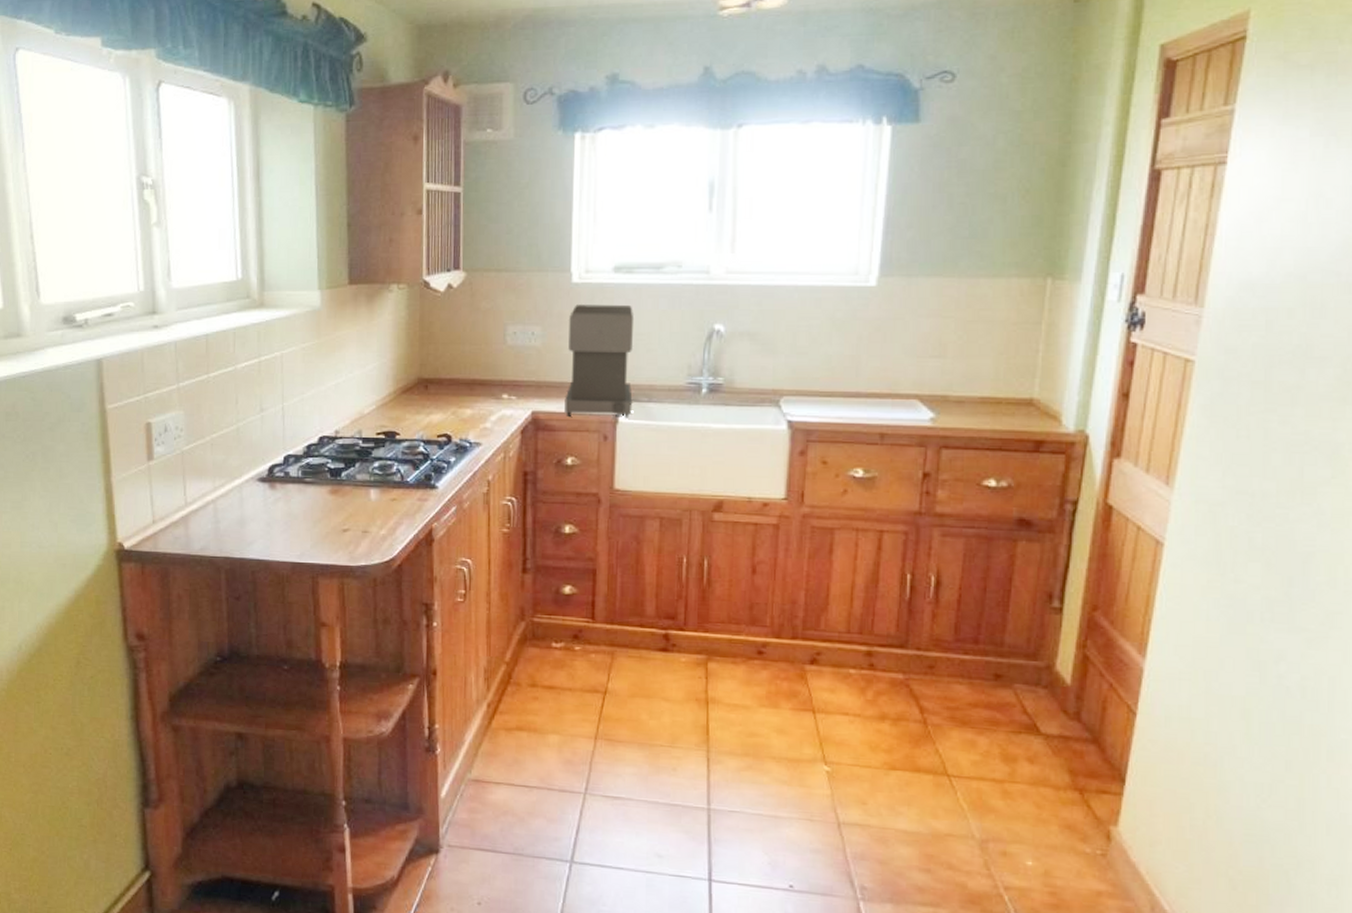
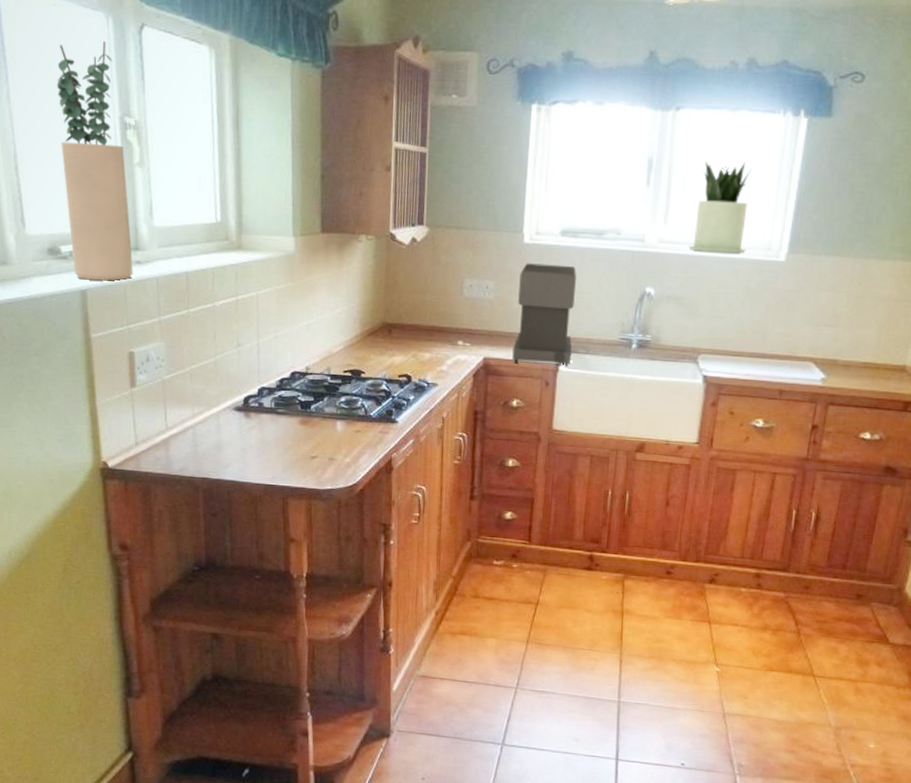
vase: none [73,102,151,348] -> present [57,42,133,281]
planter: none [761,179,830,283] -> present [688,162,752,255]

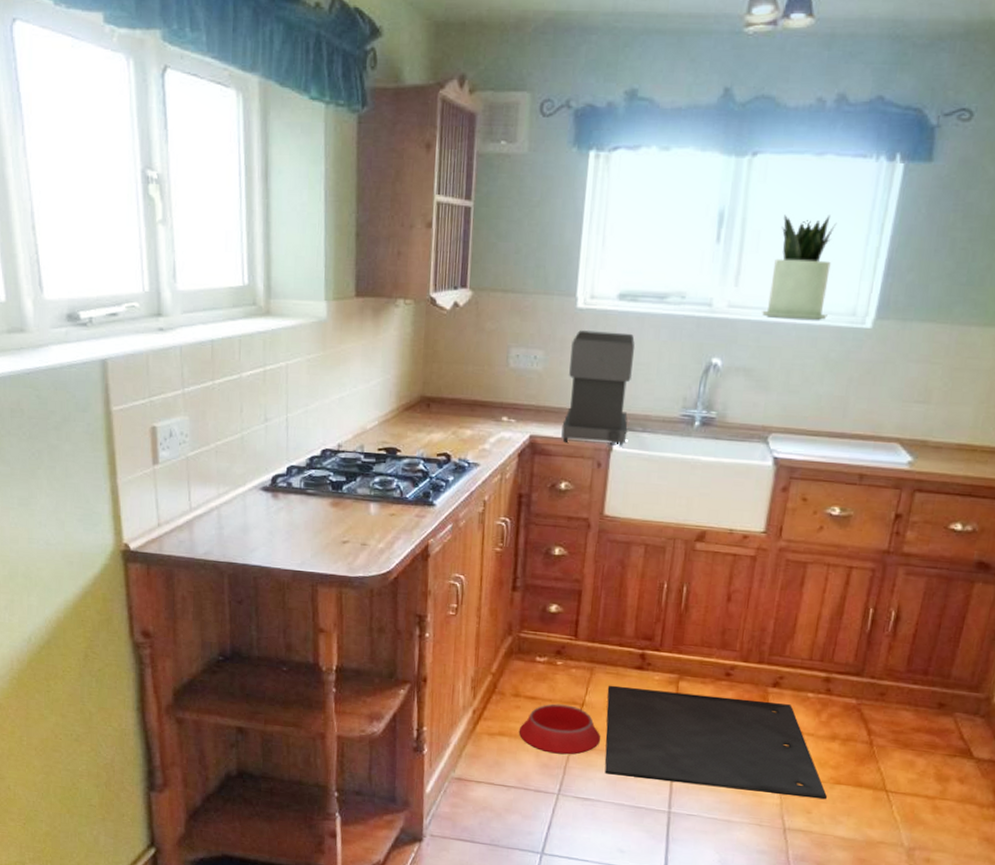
vase: present [57,42,133,281] -> none [75,86,156,350]
pet bowl: none [478,603,554,651] -> present [518,703,600,755]
door mat: none [559,585,761,685] -> present [605,685,827,799]

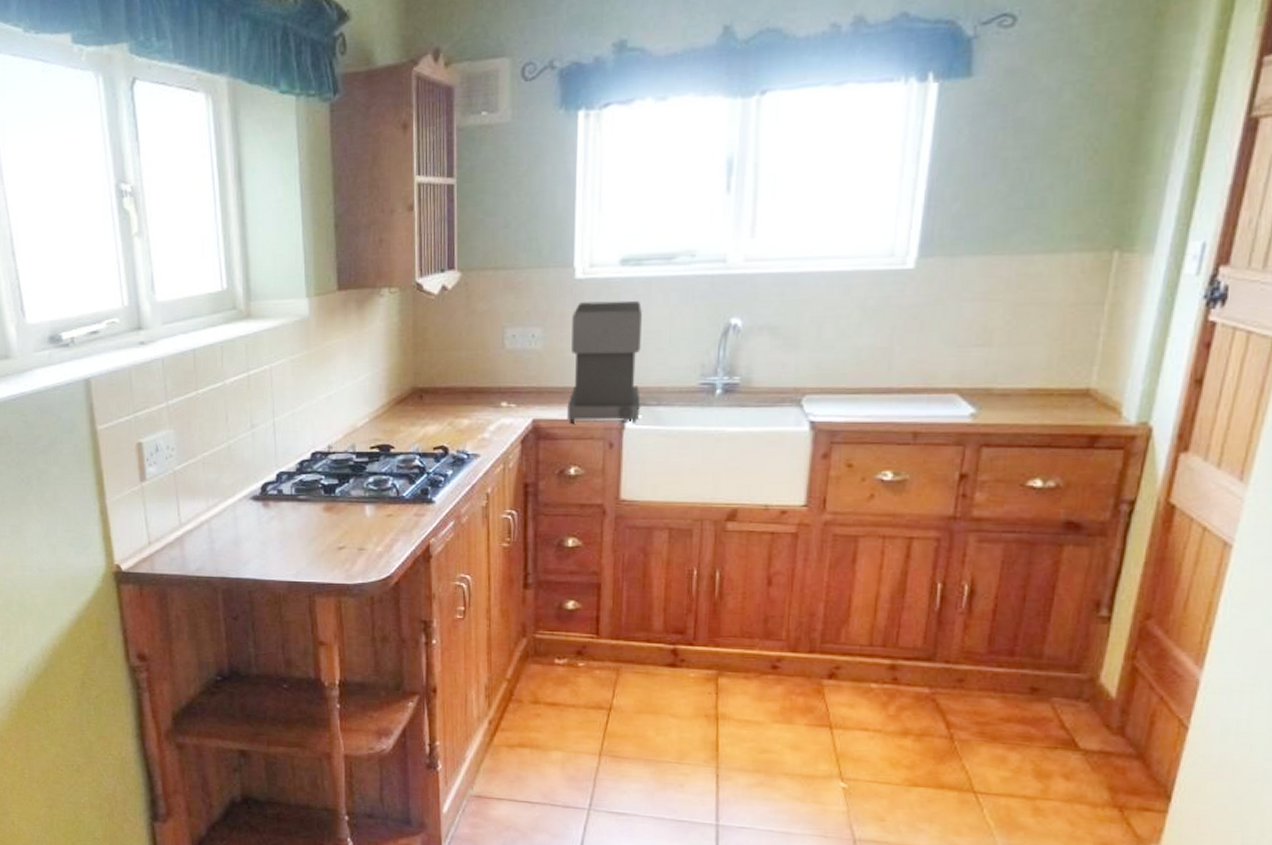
pet bowl: present [518,703,600,755] -> none [540,709,632,765]
door mat: present [605,685,827,799] -> none [637,686,902,804]
planter: present [762,215,837,321] -> none [784,149,864,269]

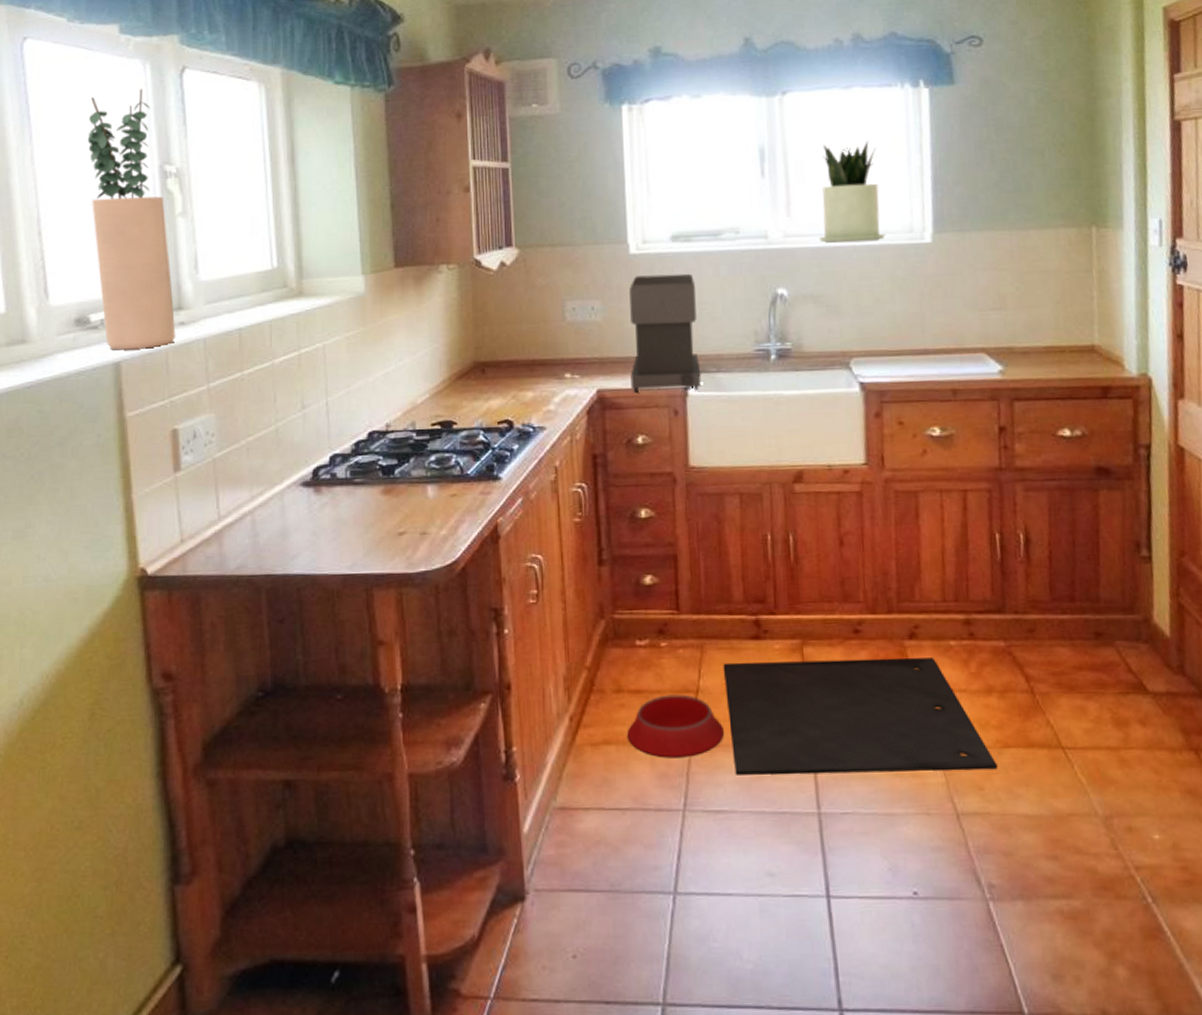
vase: none [49,103,137,367] -> present [87,89,176,351]
pet bowl: none [540,709,632,765] -> present [626,694,724,758]
door mat: none [637,686,902,804] -> present [723,657,997,775]
planter: none [784,149,864,269] -> present [819,141,885,244]

